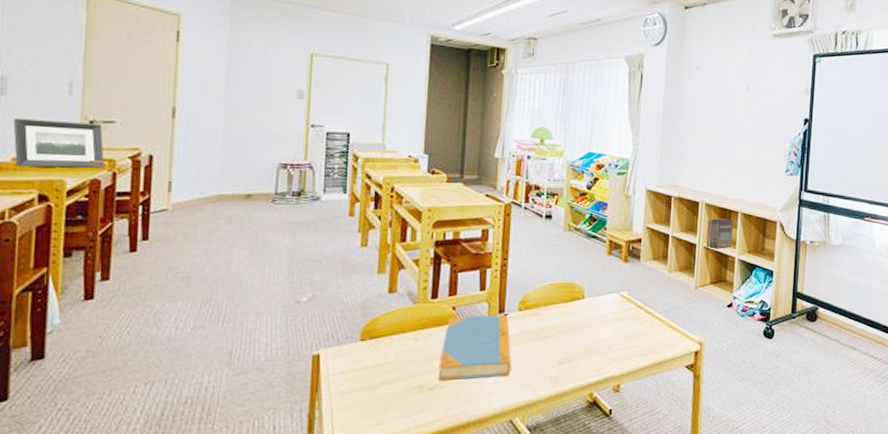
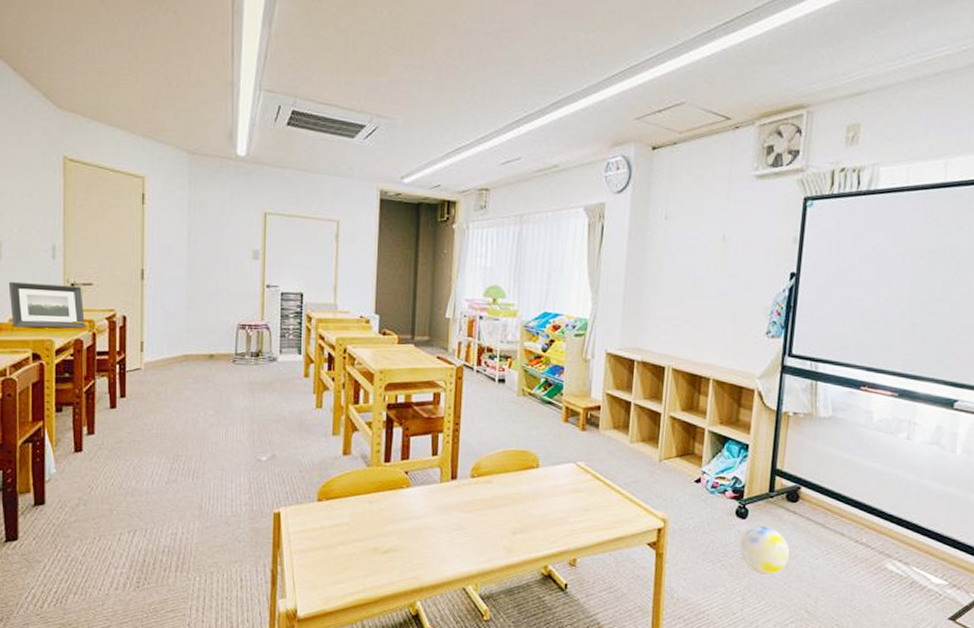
book: present [438,315,512,381] -> none [392,481,464,545]
books: present [706,218,734,249] -> none [672,385,704,419]
ball: none [767,344,811,389] -> present [739,525,790,575]

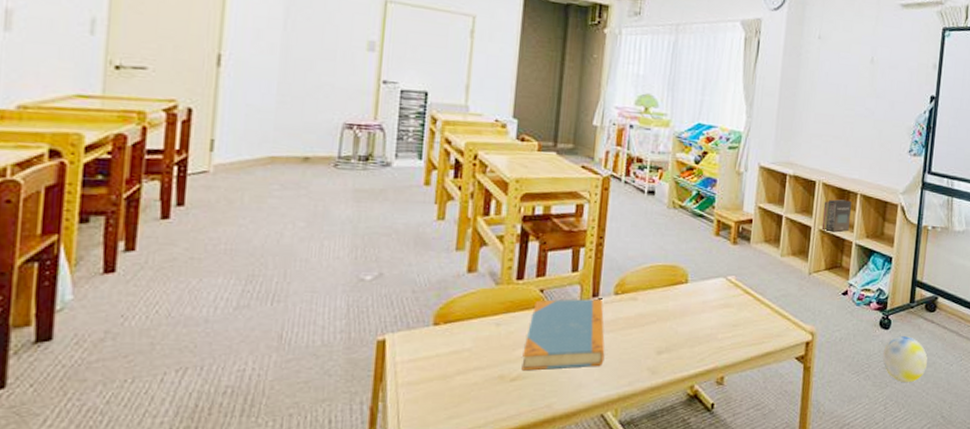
picture frame: present [8,281,85,329] -> none [19,58,132,121]
book: none [392,481,464,545] -> present [521,299,605,371]
books: none [672,385,704,419] -> present [821,199,852,233]

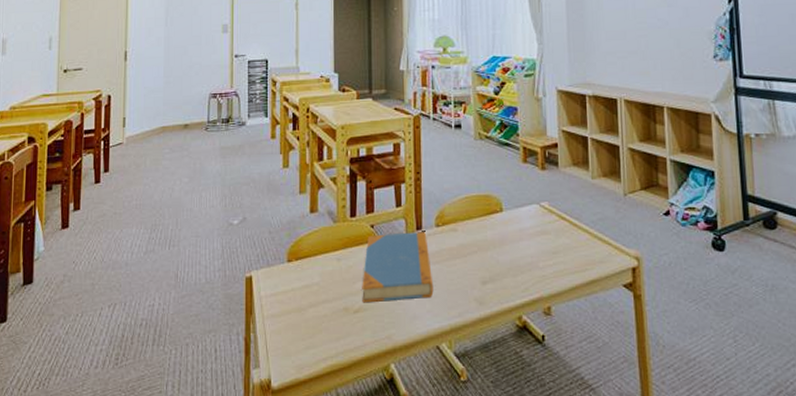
books: present [821,199,852,233] -> none [629,115,661,150]
ball: present [882,335,928,383] -> none [721,257,778,312]

